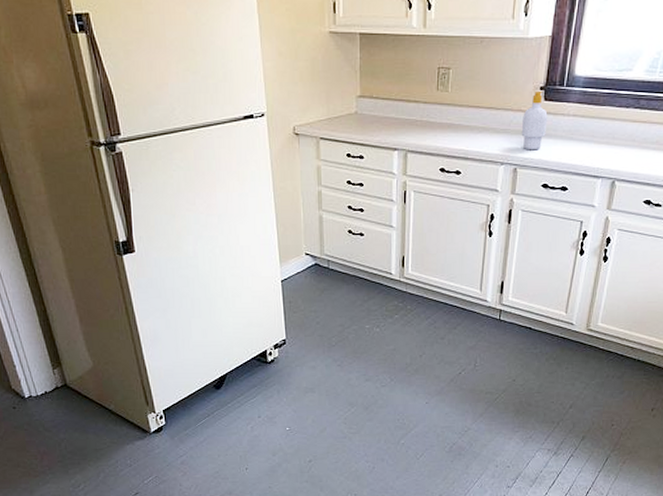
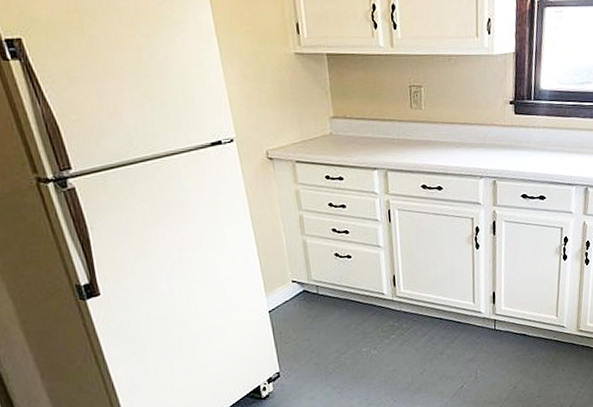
soap bottle: present [521,90,548,150] -> none [496,104,520,163]

